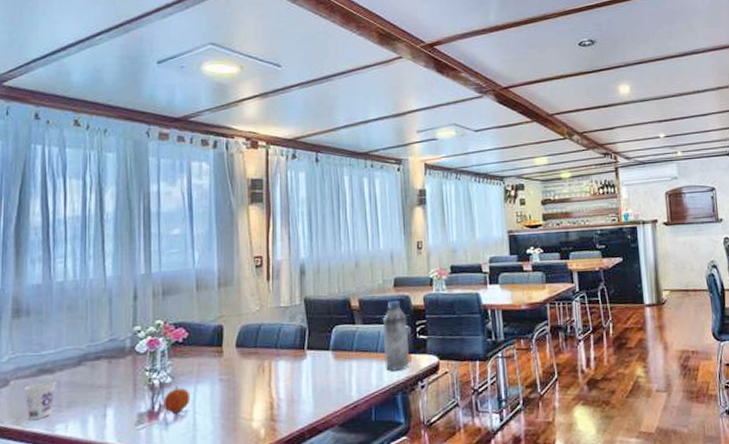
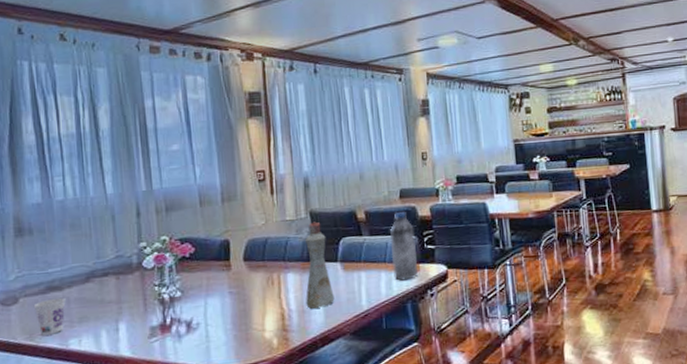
fruit: present [163,386,191,413] -> none [174,300,202,326]
bottle: none [296,309,325,398] -> present [305,221,335,309]

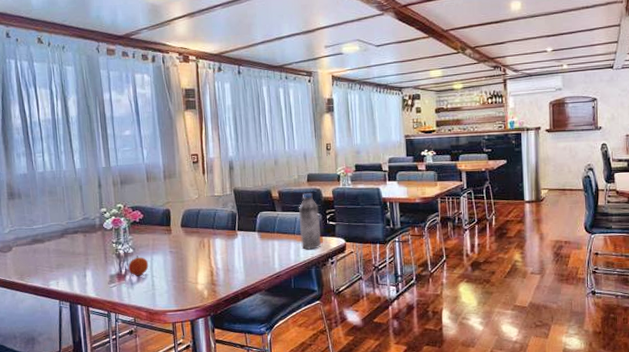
cup: present [33,297,66,336] -> none [23,248,47,277]
fruit: none [174,300,202,326] -> present [128,256,149,276]
bottle: present [305,221,335,309] -> none [230,198,253,268]

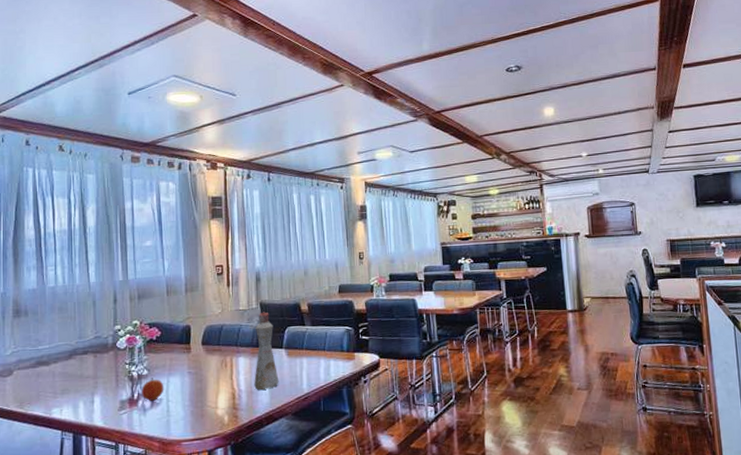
bottle: none [230,198,253,268] -> present [254,312,279,390]
water bottle: present [298,192,321,250] -> none [329,305,353,368]

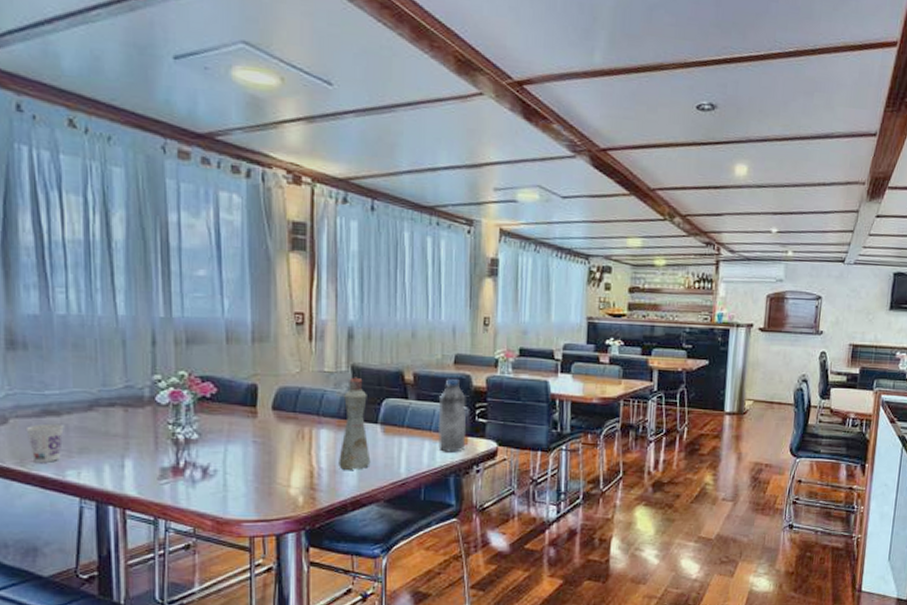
cup: none [24,371,51,404] -> present [25,423,64,463]
fruit: present [141,378,164,401] -> none [189,444,220,471]
water bottle: none [329,305,353,368] -> present [437,378,467,453]

